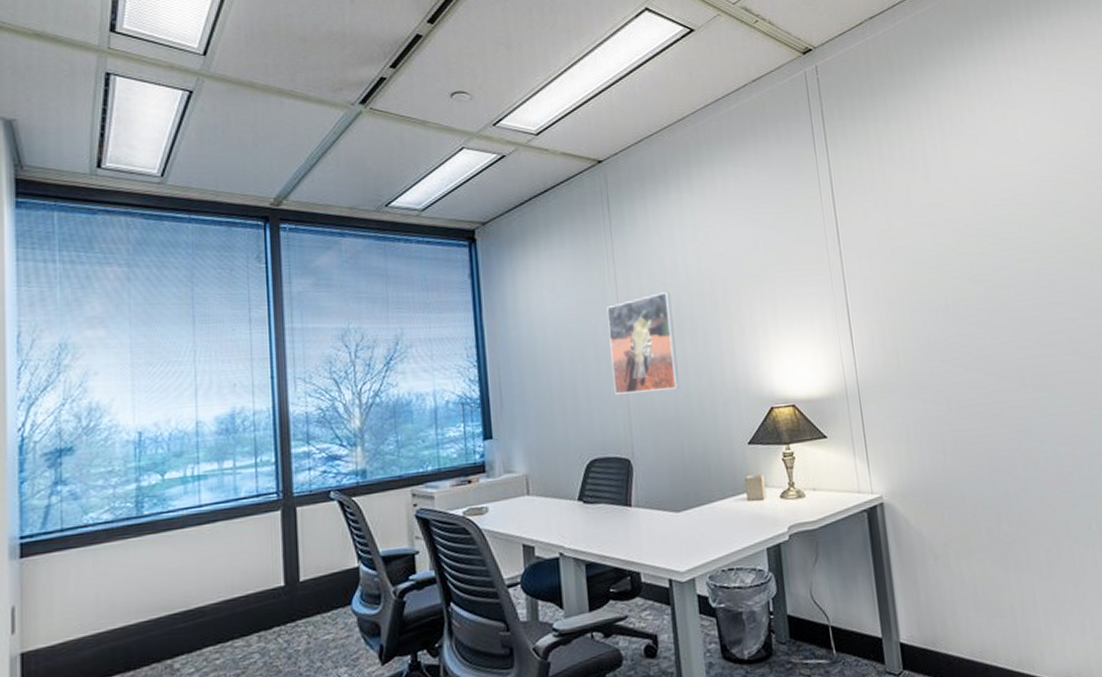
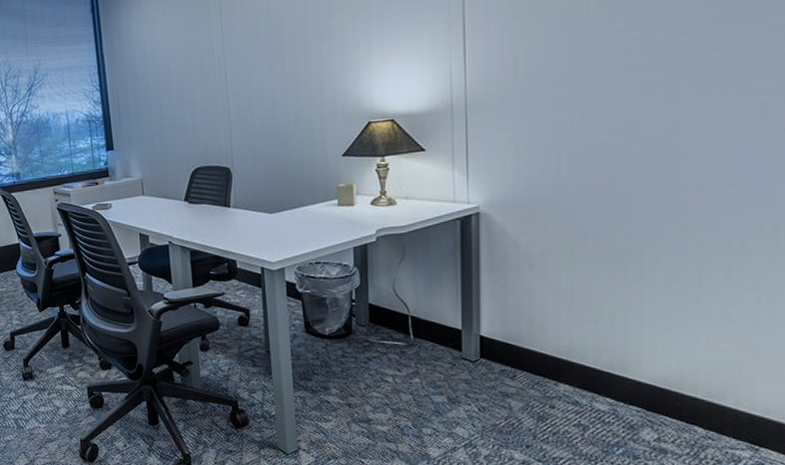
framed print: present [607,292,680,395] -> none [211,14,278,112]

